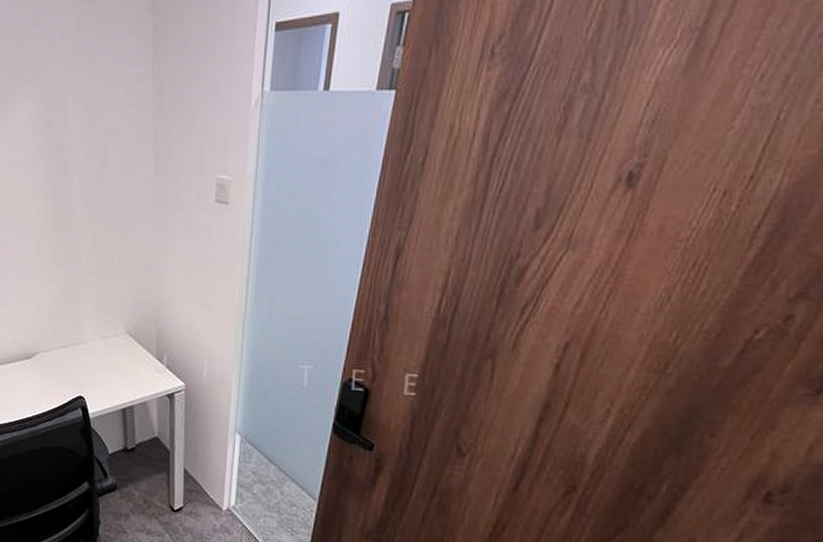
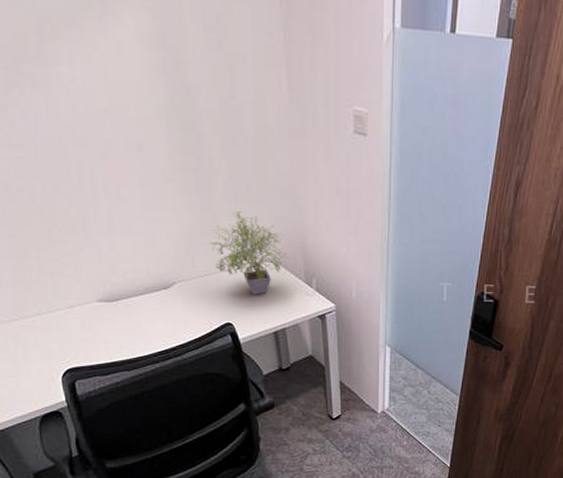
potted plant: none [70,284,142,369] -> present [209,211,288,295]

